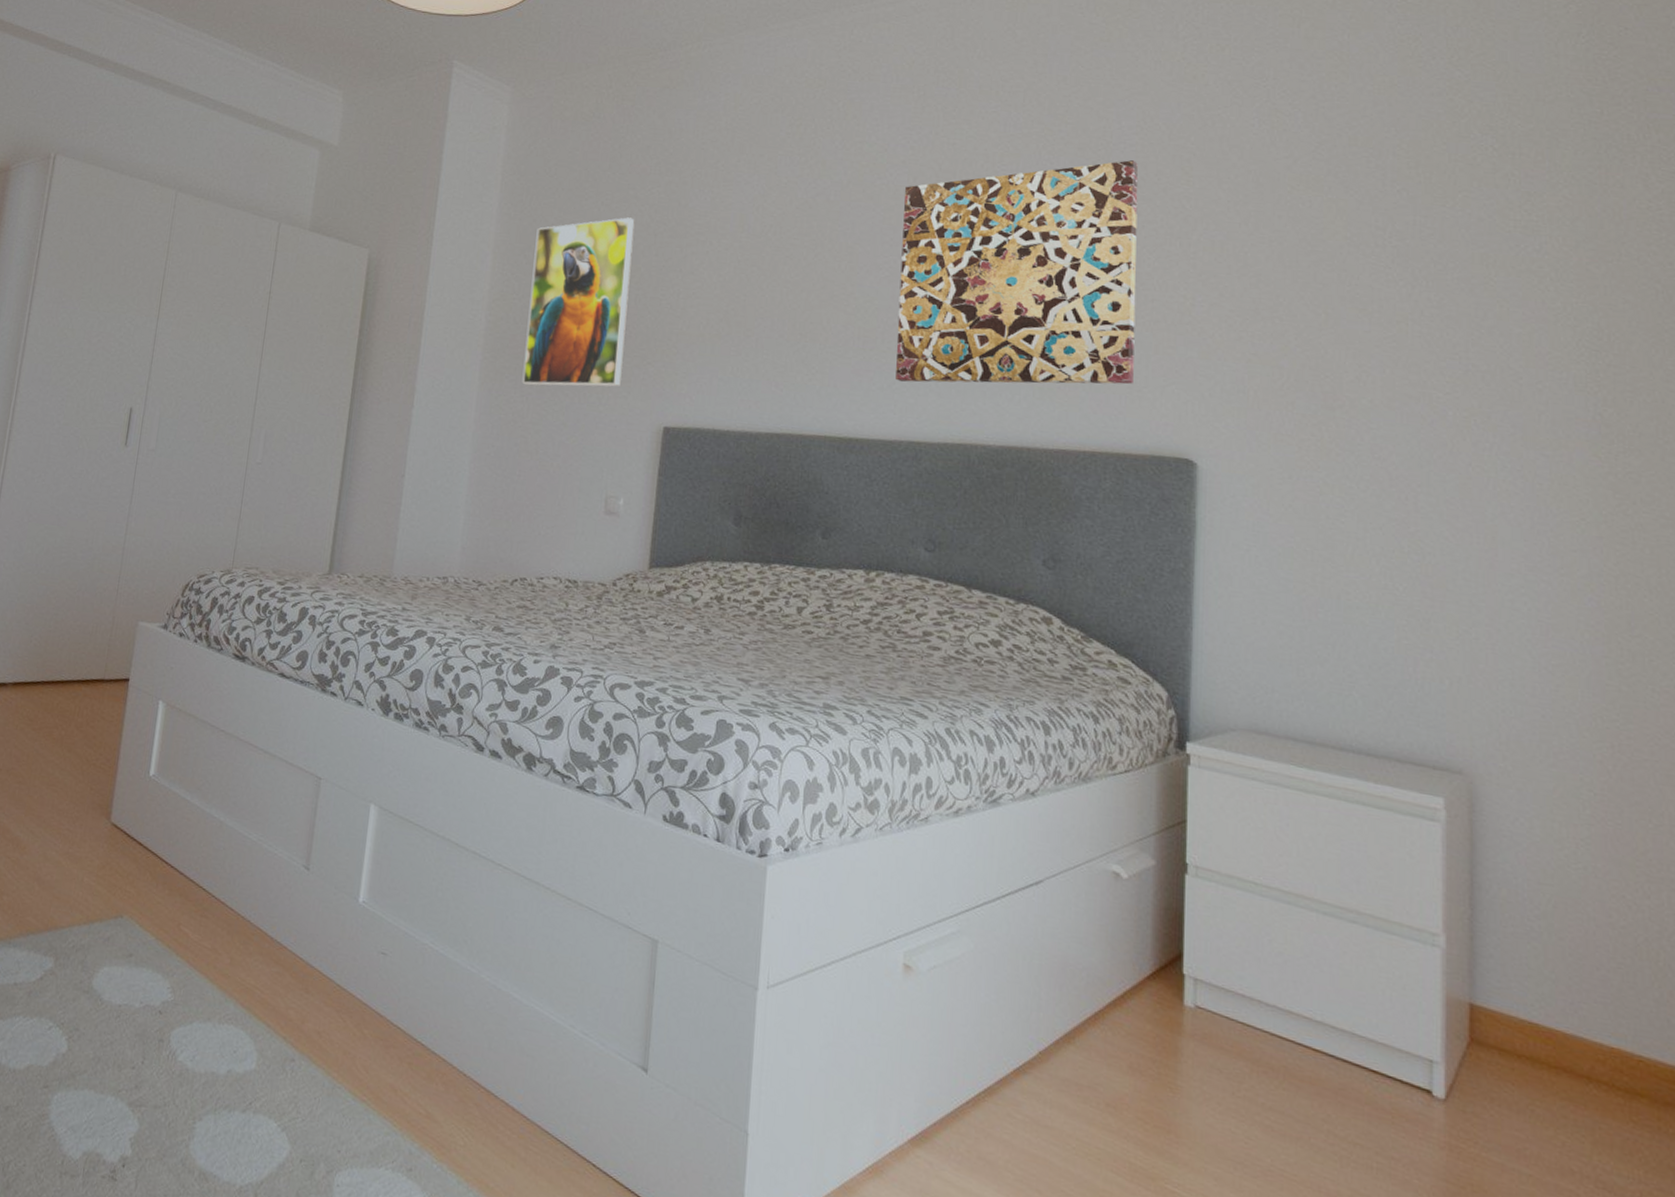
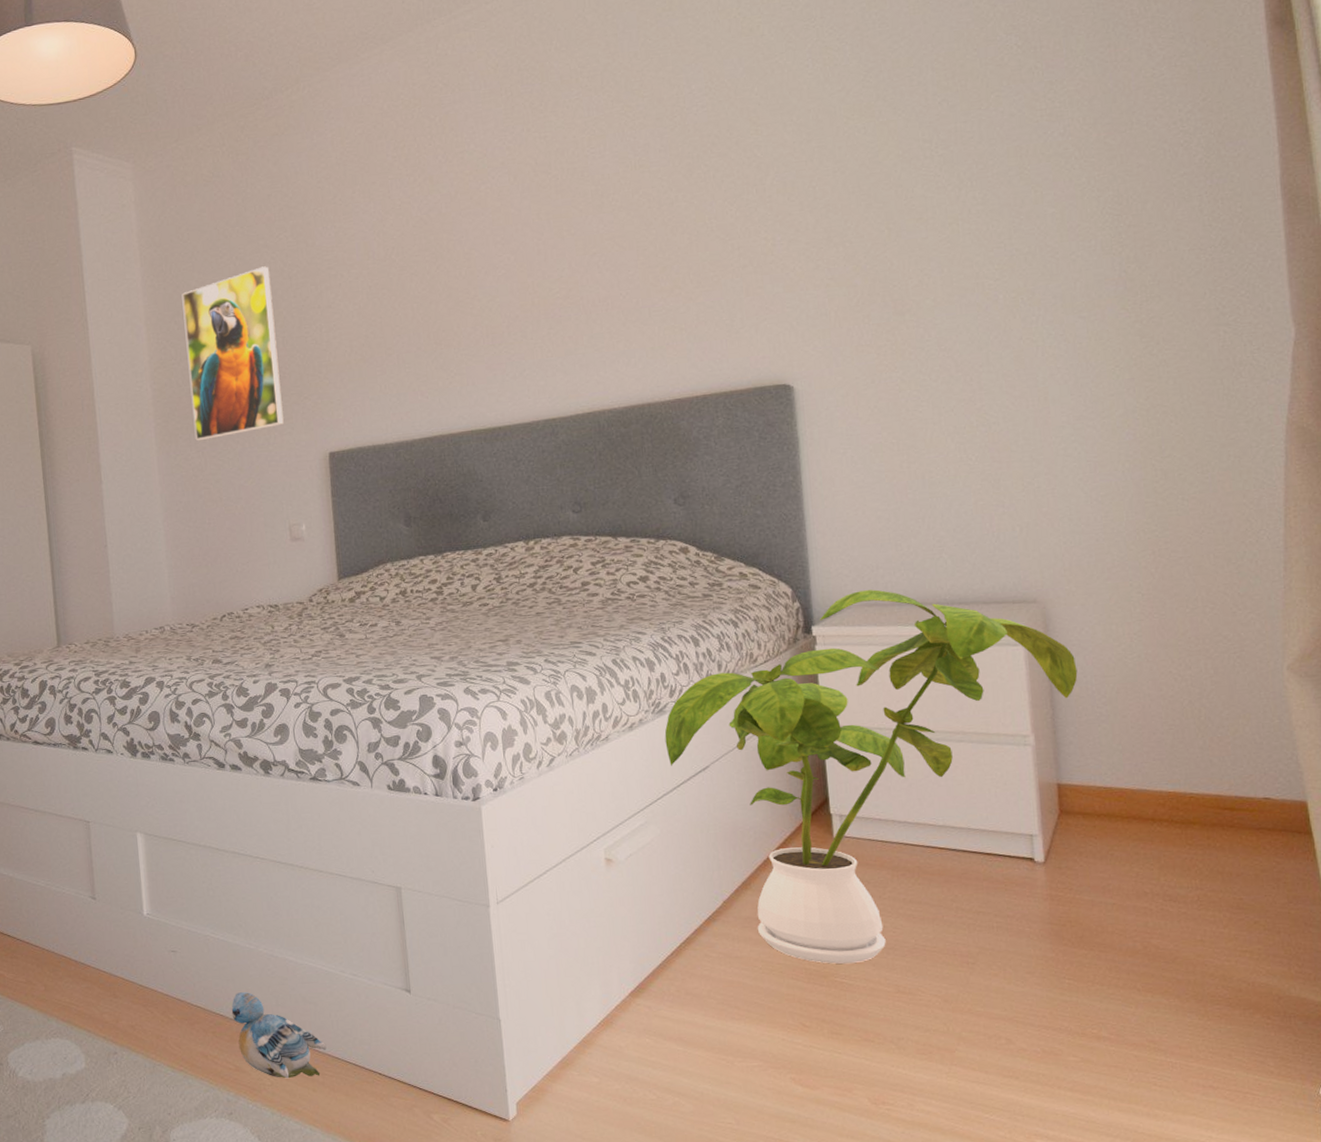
plush toy: none [434,1022,537,1149] -> present [231,992,327,1079]
wall art: present [895,160,1139,385] -> none [507,121,731,368]
house plant: none [994,712,1506,1172] -> present [664,589,1078,964]

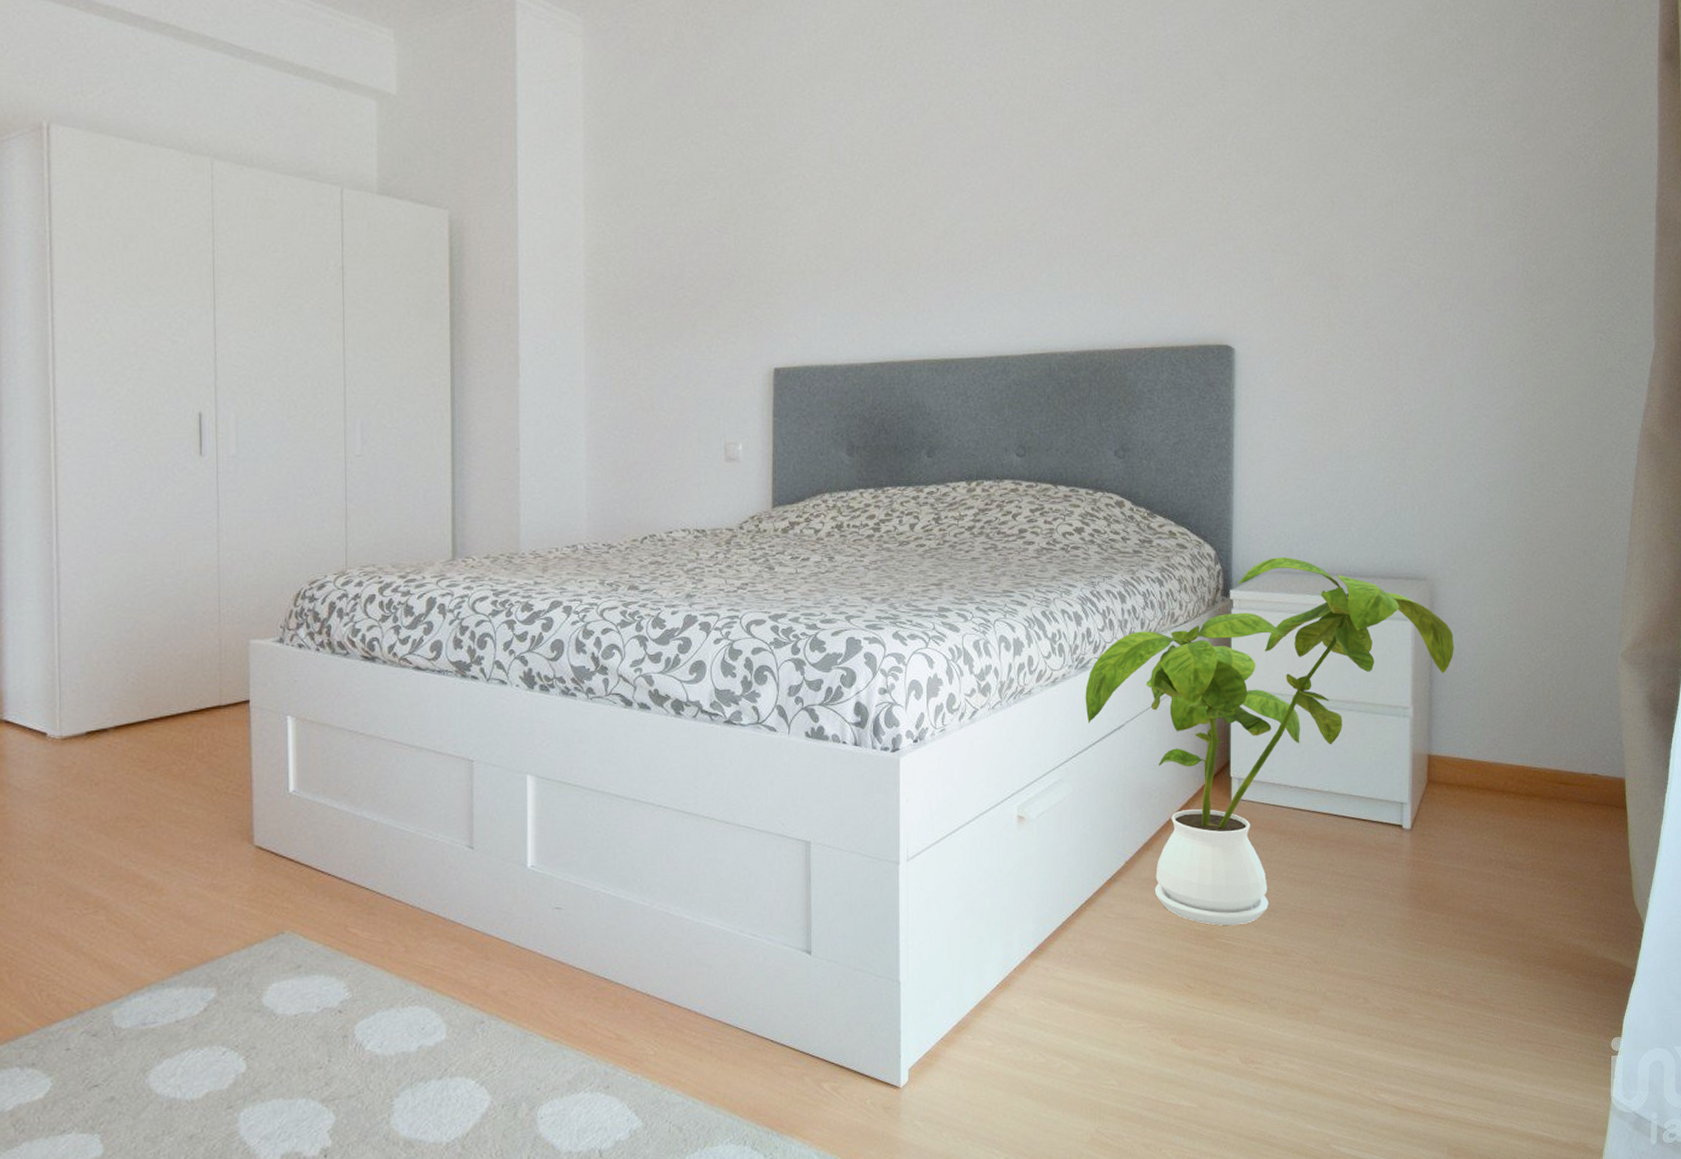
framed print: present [181,266,284,441] -> none [627,155,728,341]
plush toy: present [231,992,327,1079] -> none [617,953,718,1048]

